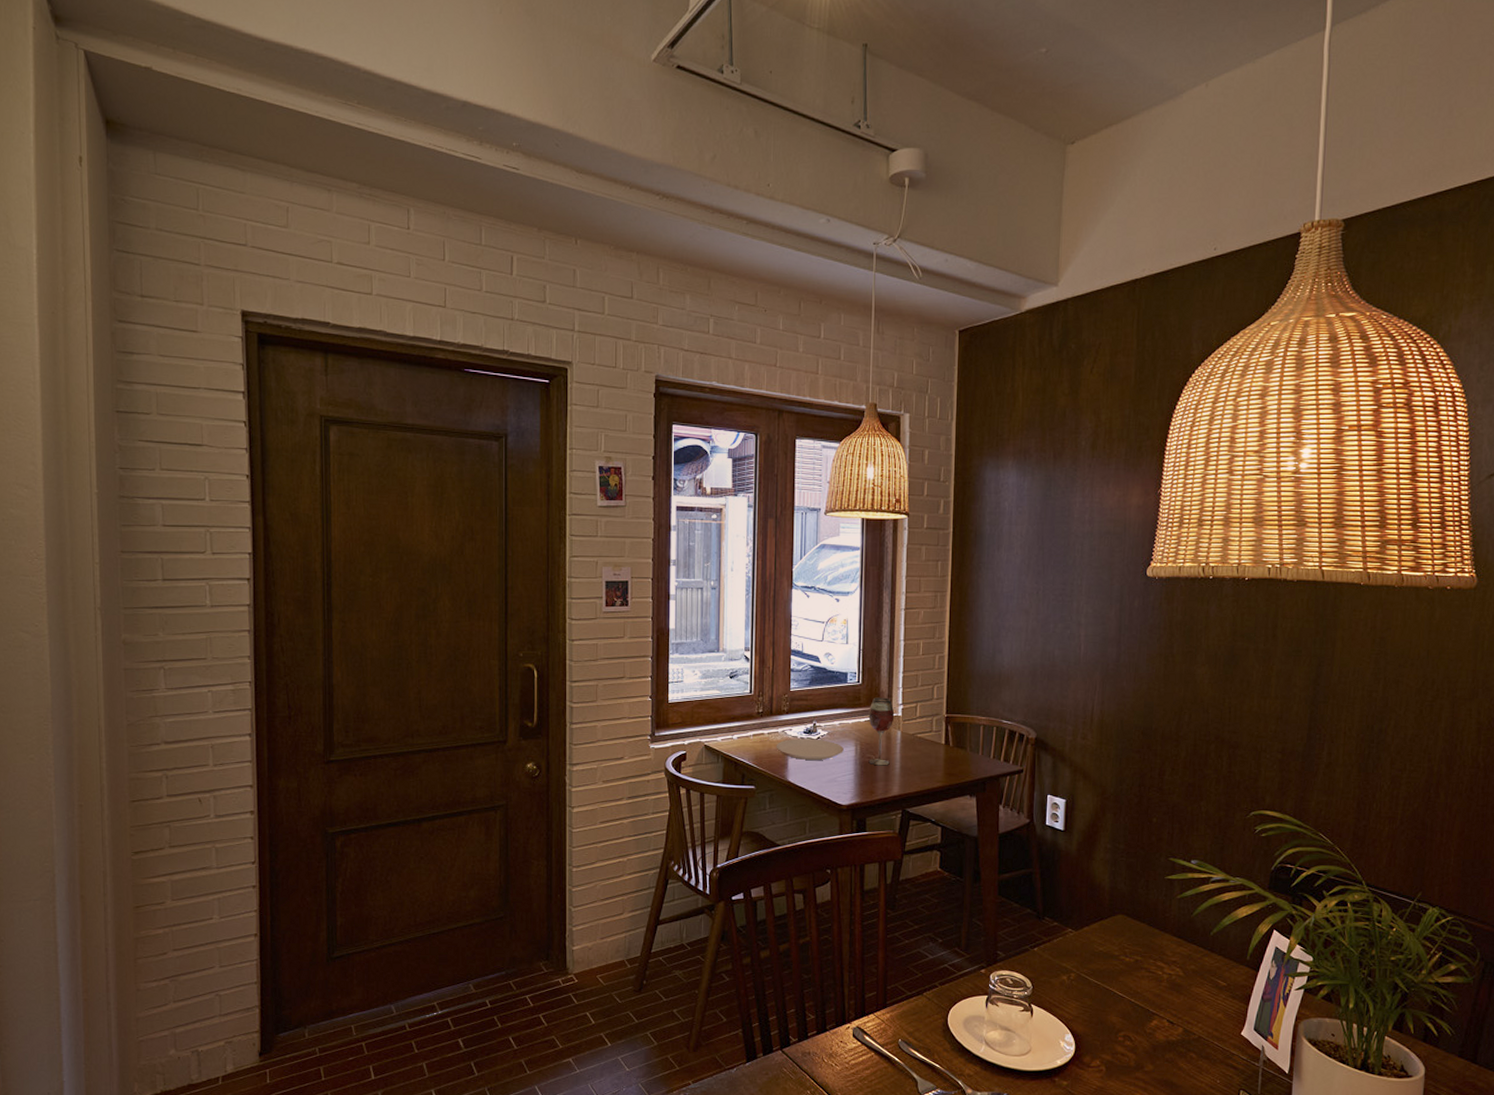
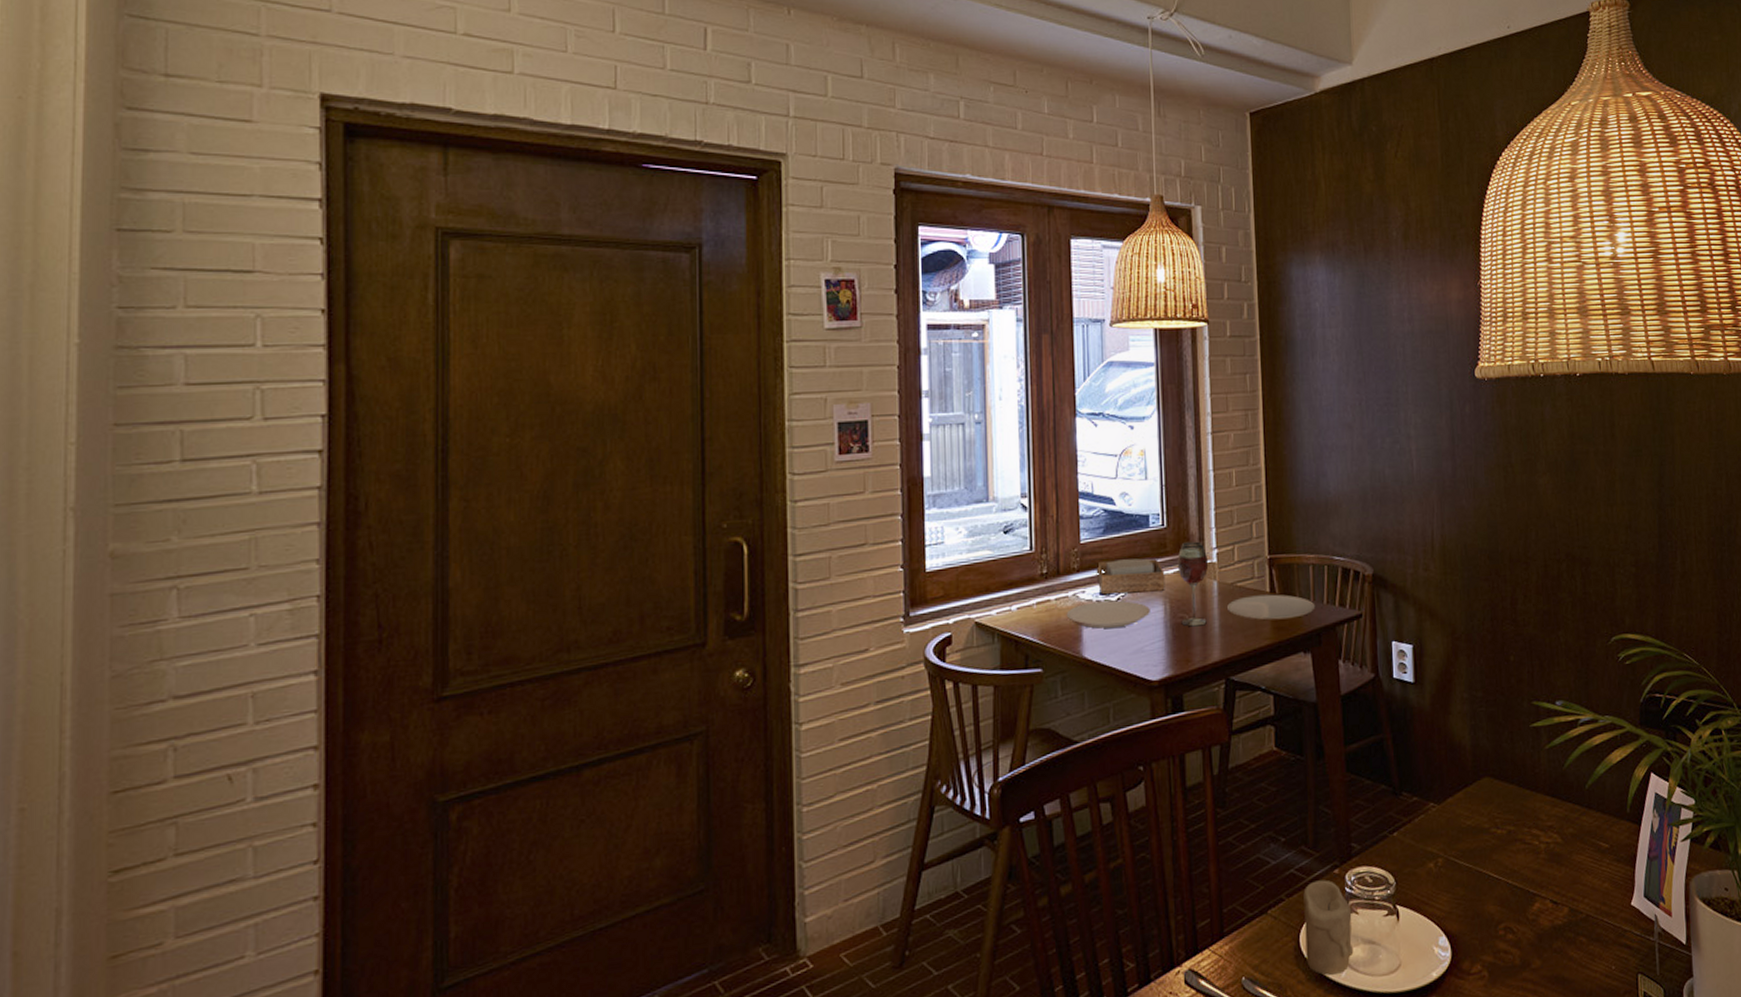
napkin holder: none [801,707,858,736] -> present [1096,558,1165,595]
plate: none [908,746,983,768] -> present [1227,594,1316,621]
candle: none [952,976,993,1050] -> present [1303,879,1354,976]

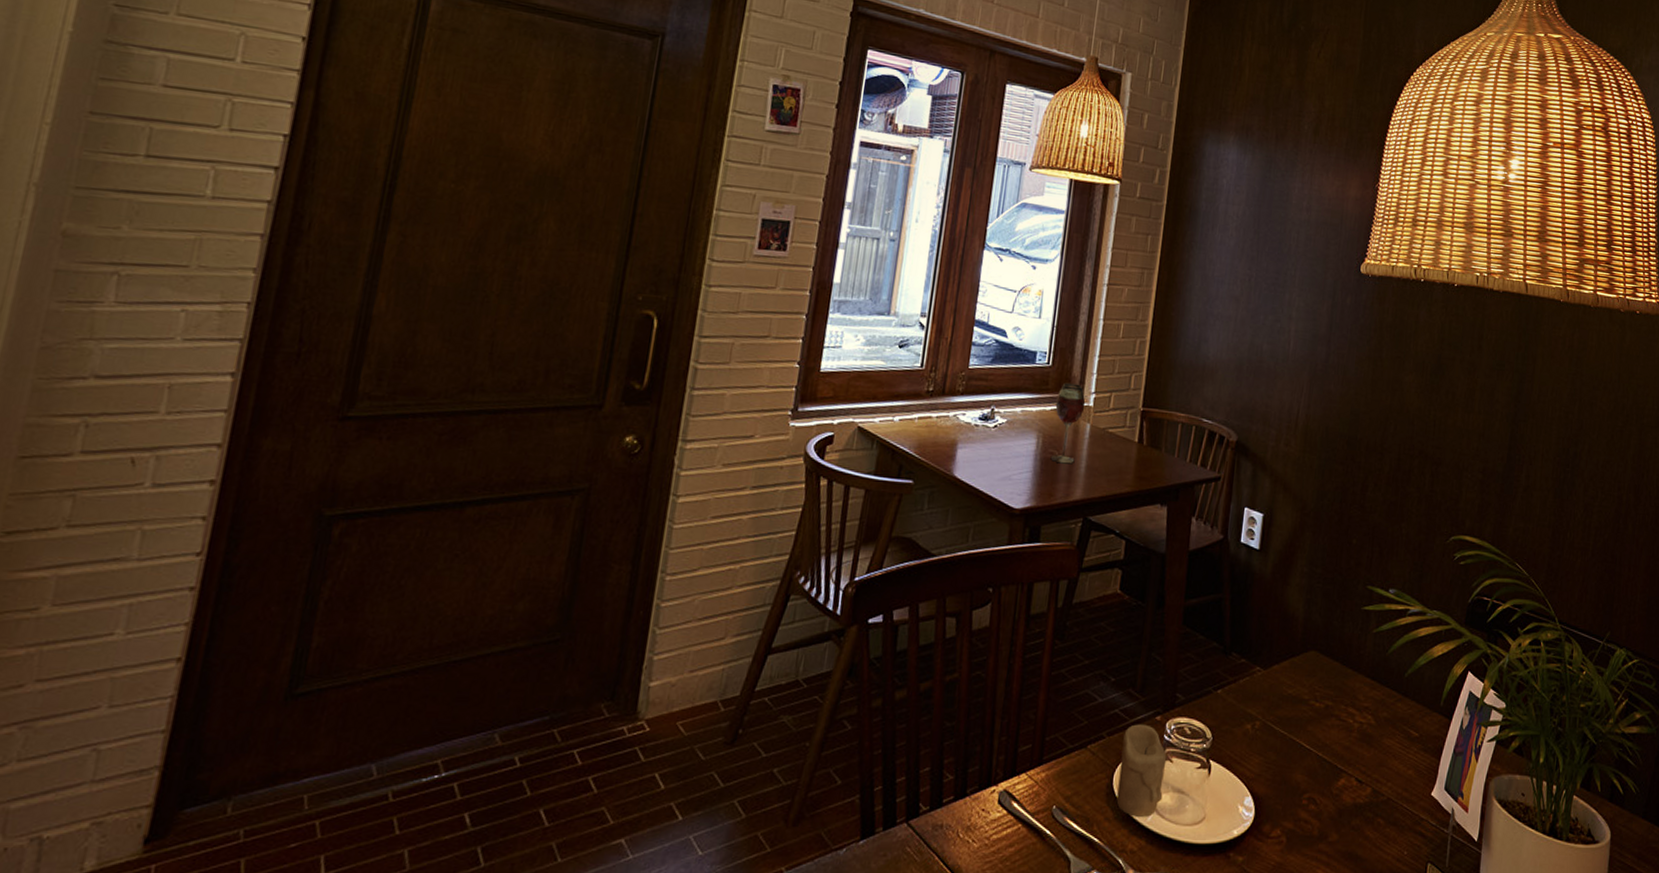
plate: present [1066,600,1150,629] -> none [944,425,1024,453]
napkin holder: present [1096,558,1165,595] -> none [978,388,1043,426]
plate: present [1227,594,1316,621] -> none [1096,443,1179,471]

